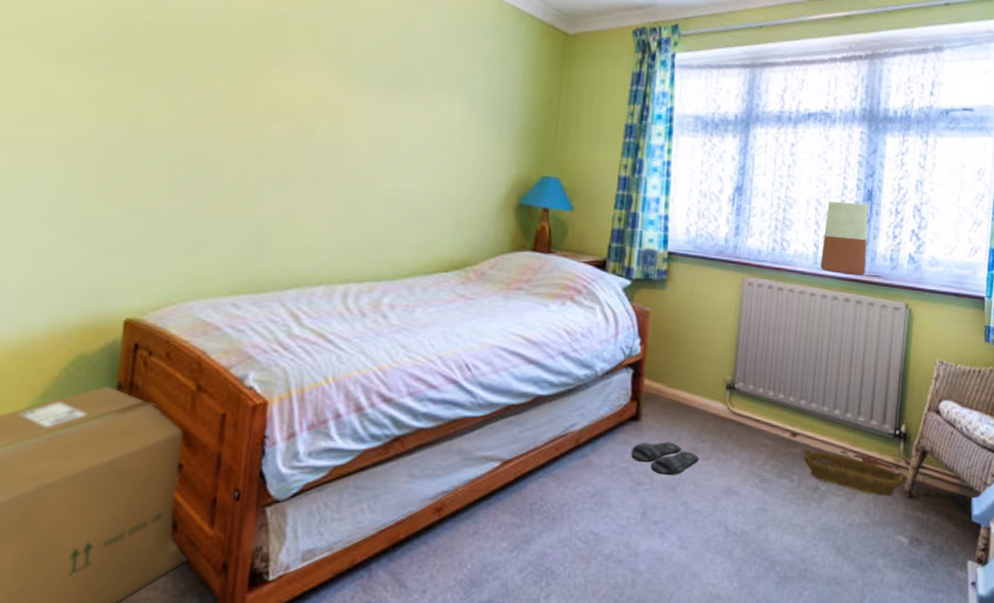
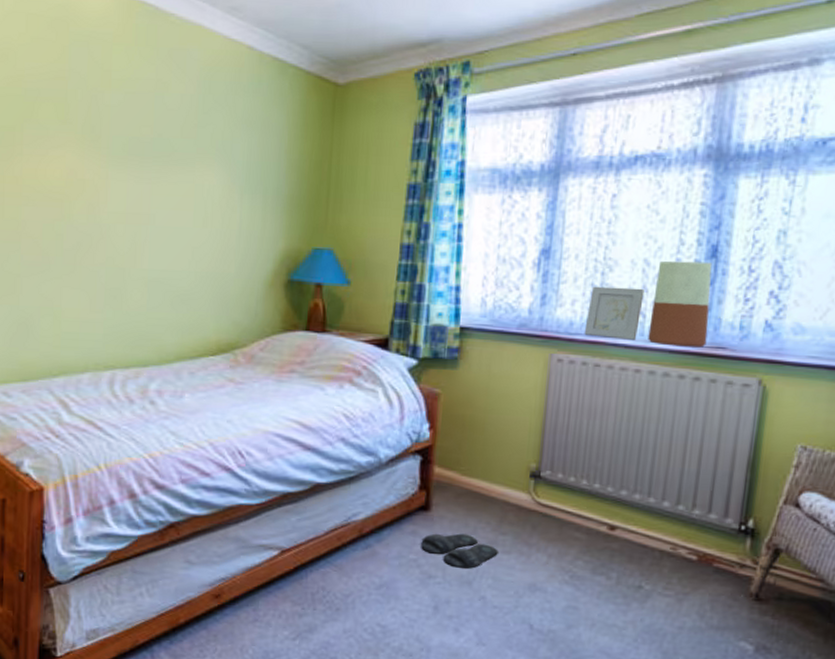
picture frame: none [770,220,817,268] -> present [584,286,644,340]
basket: present [802,448,906,498] -> none [622,543,752,600]

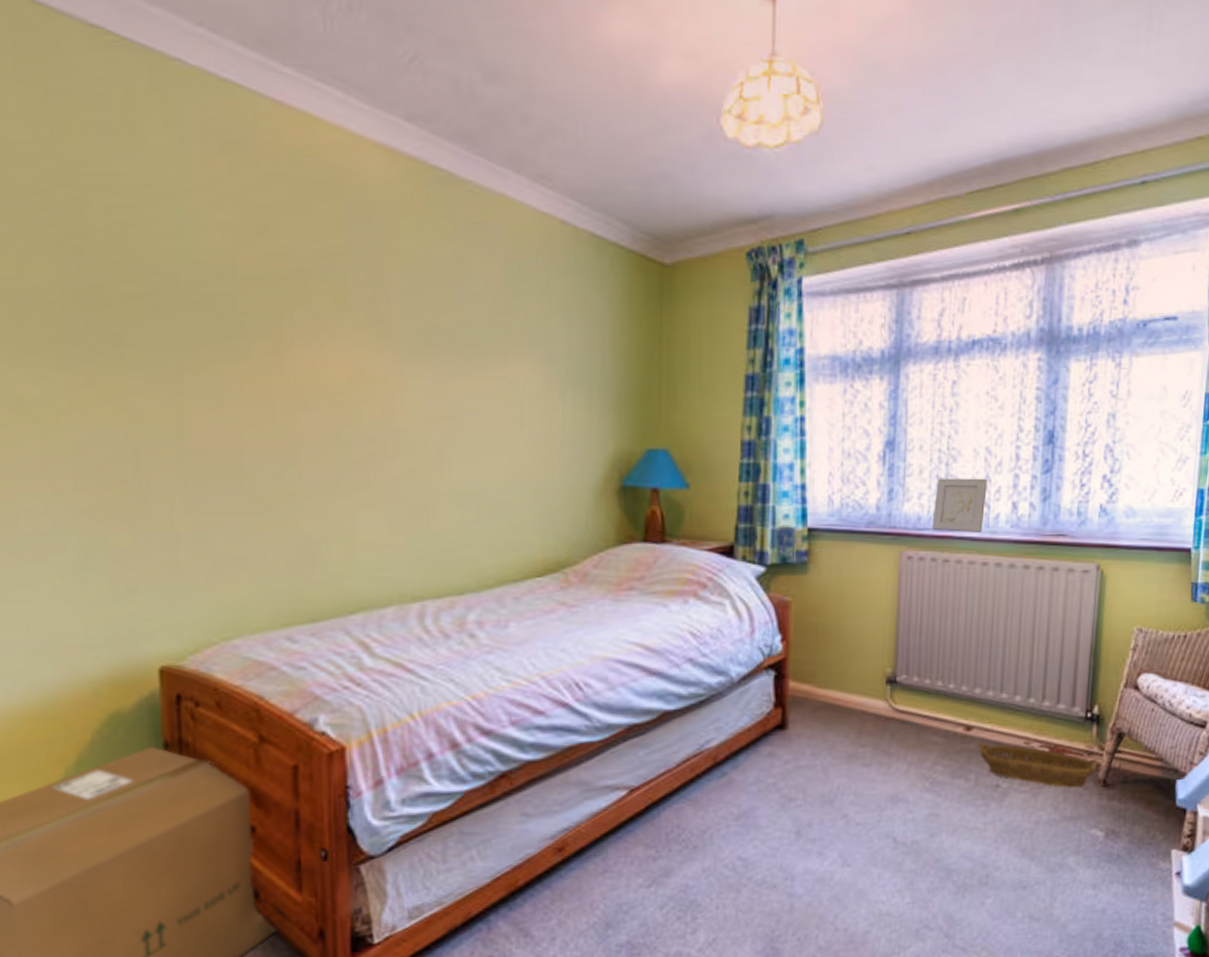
slippers: present [421,533,498,569] -> none [779,750,858,787]
basket: none [622,543,752,600] -> present [979,742,1099,789]
vase: present [648,260,713,348] -> none [993,448,1050,536]

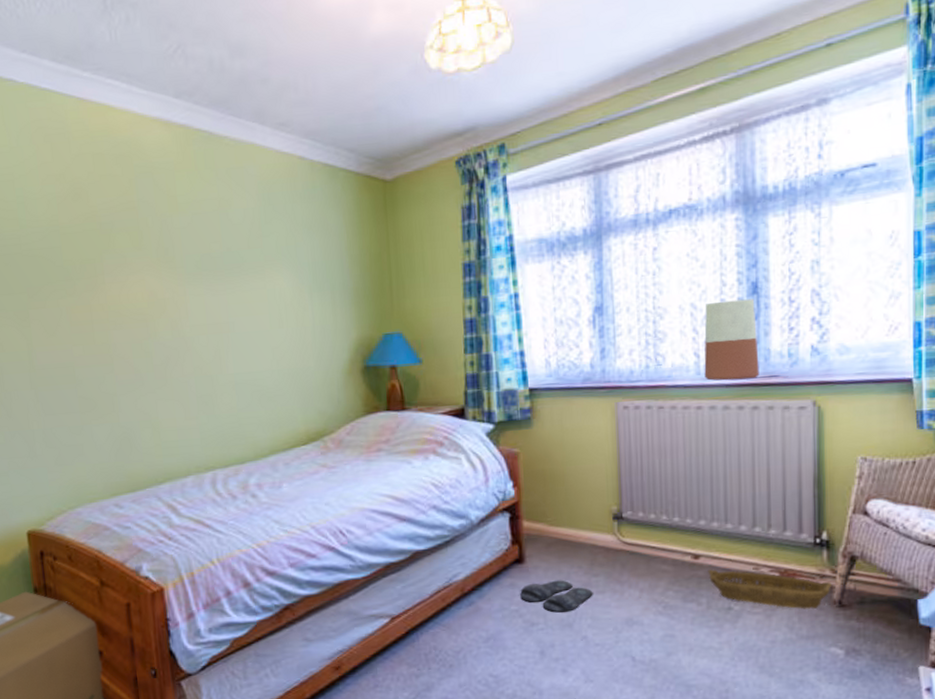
slippers: none [779,750,858,787] -> present [520,580,593,613]
picture frame: present [932,478,988,532] -> none [644,331,695,382]
vase: none [993,448,1050,536] -> present [704,298,760,381]

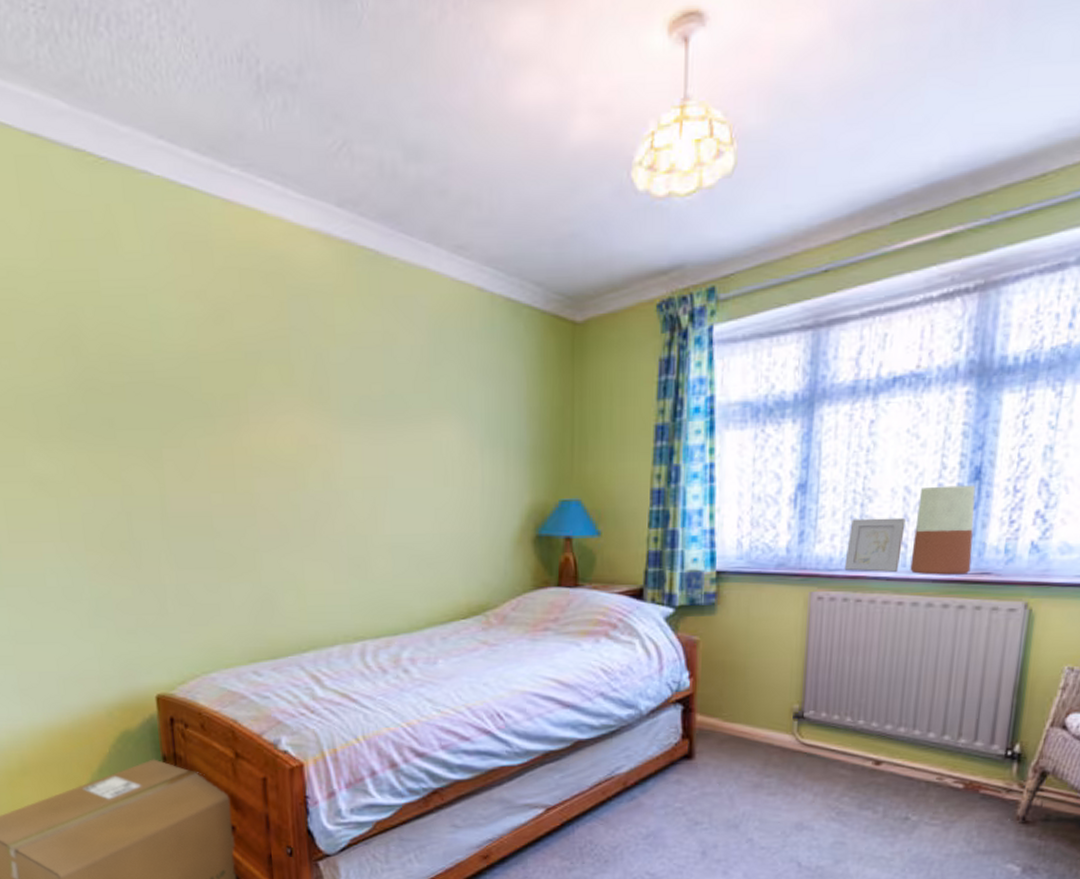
slippers: present [520,580,593,613] -> none [686,779,764,813]
picture frame: none [644,331,695,382] -> present [844,517,906,572]
basket: present [708,569,833,610] -> none [888,777,1019,825]

